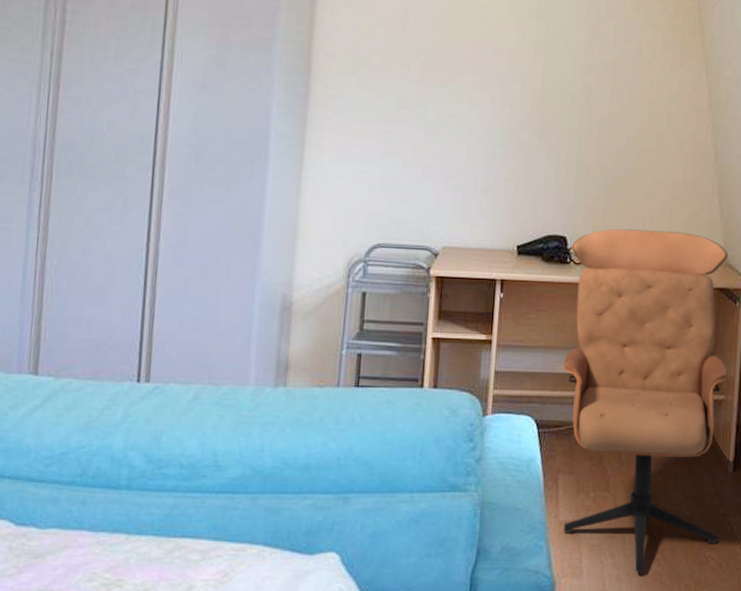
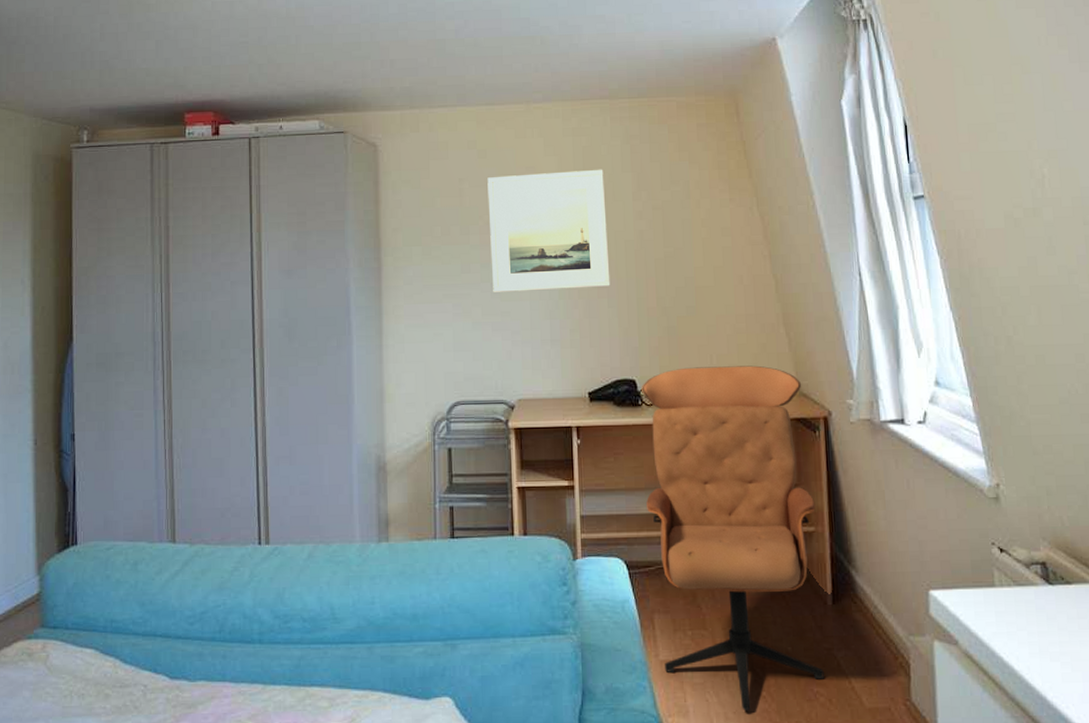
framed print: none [428,11,558,139] -> present [487,169,610,292]

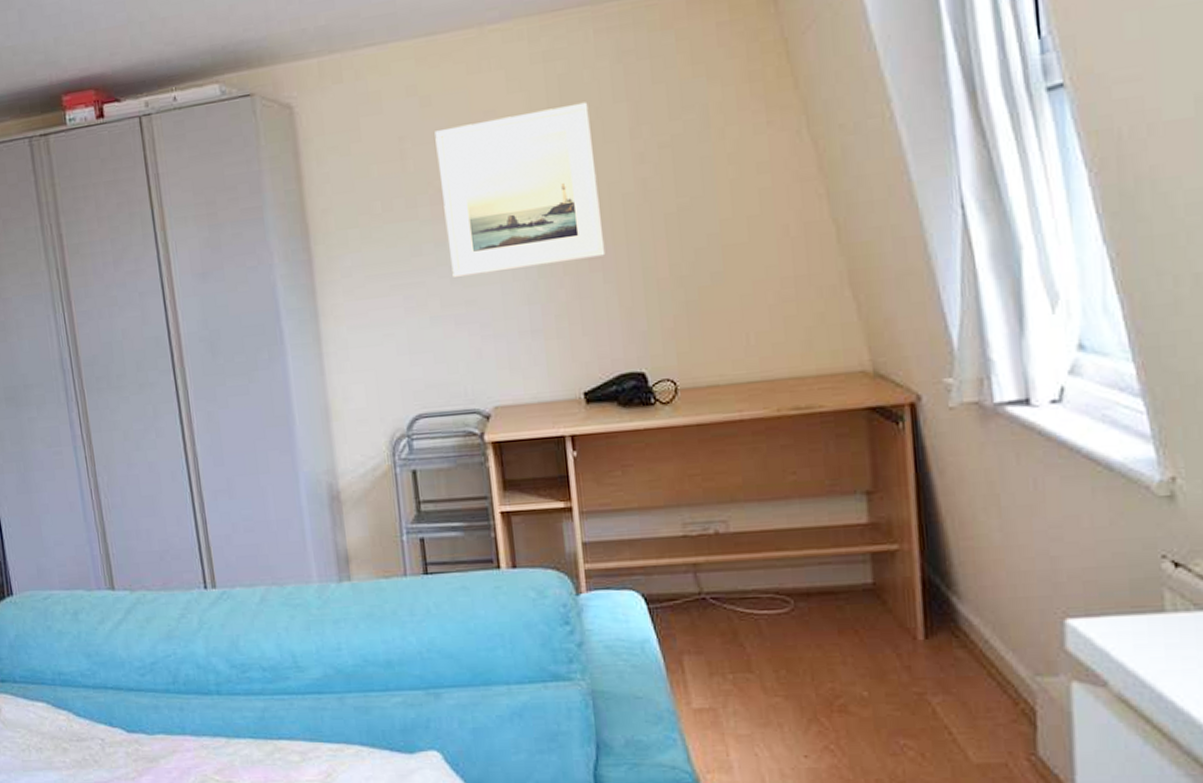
office chair: present [640,365,824,710] -> none [652,342,914,766]

